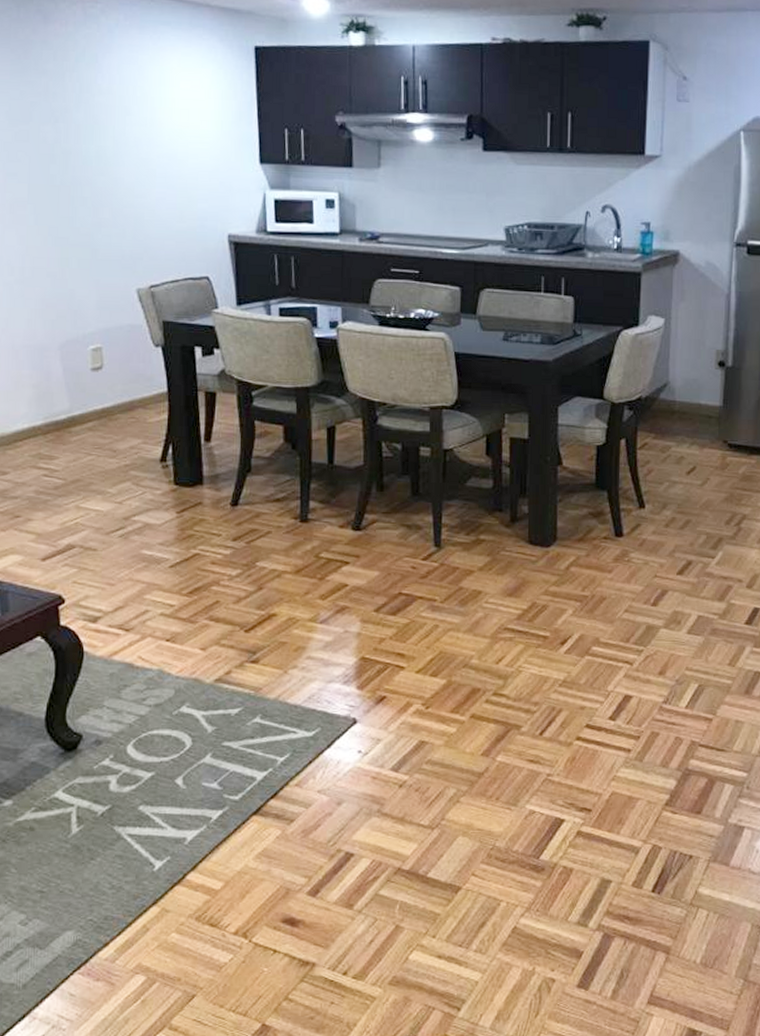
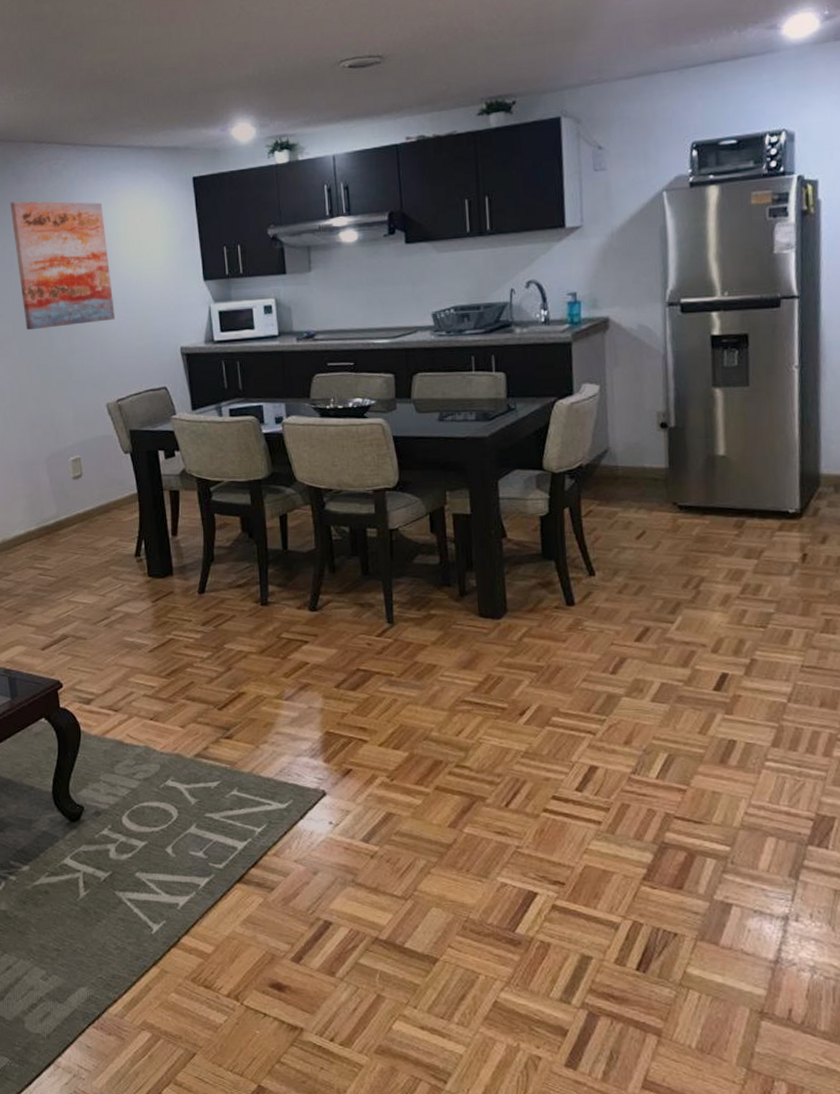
wall art: none [32,43,153,196] -> present [10,201,115,331]

